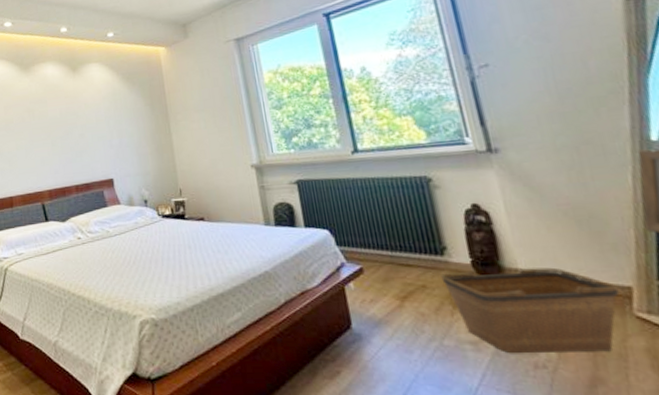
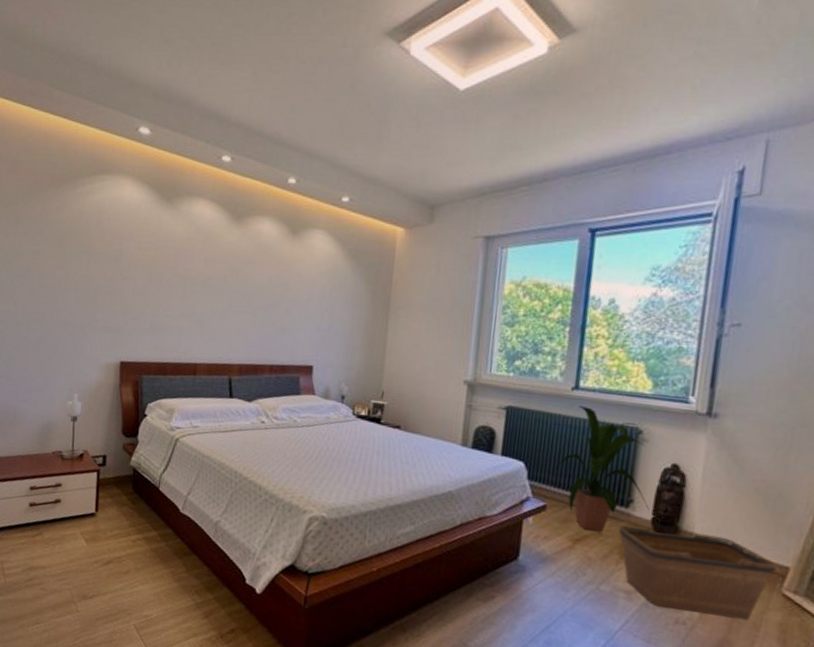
house plant: none [359,166,465,285] -> present [554,406,649,532]

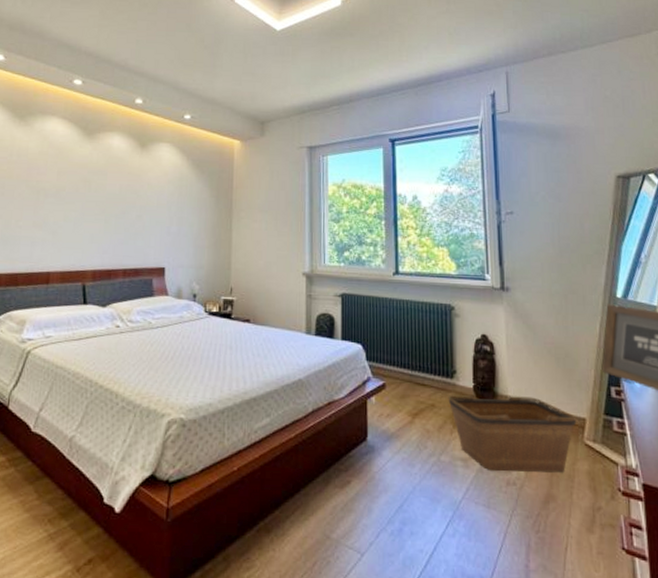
house plant: present [554,406,649,532] -> none [388,289,470,404]

